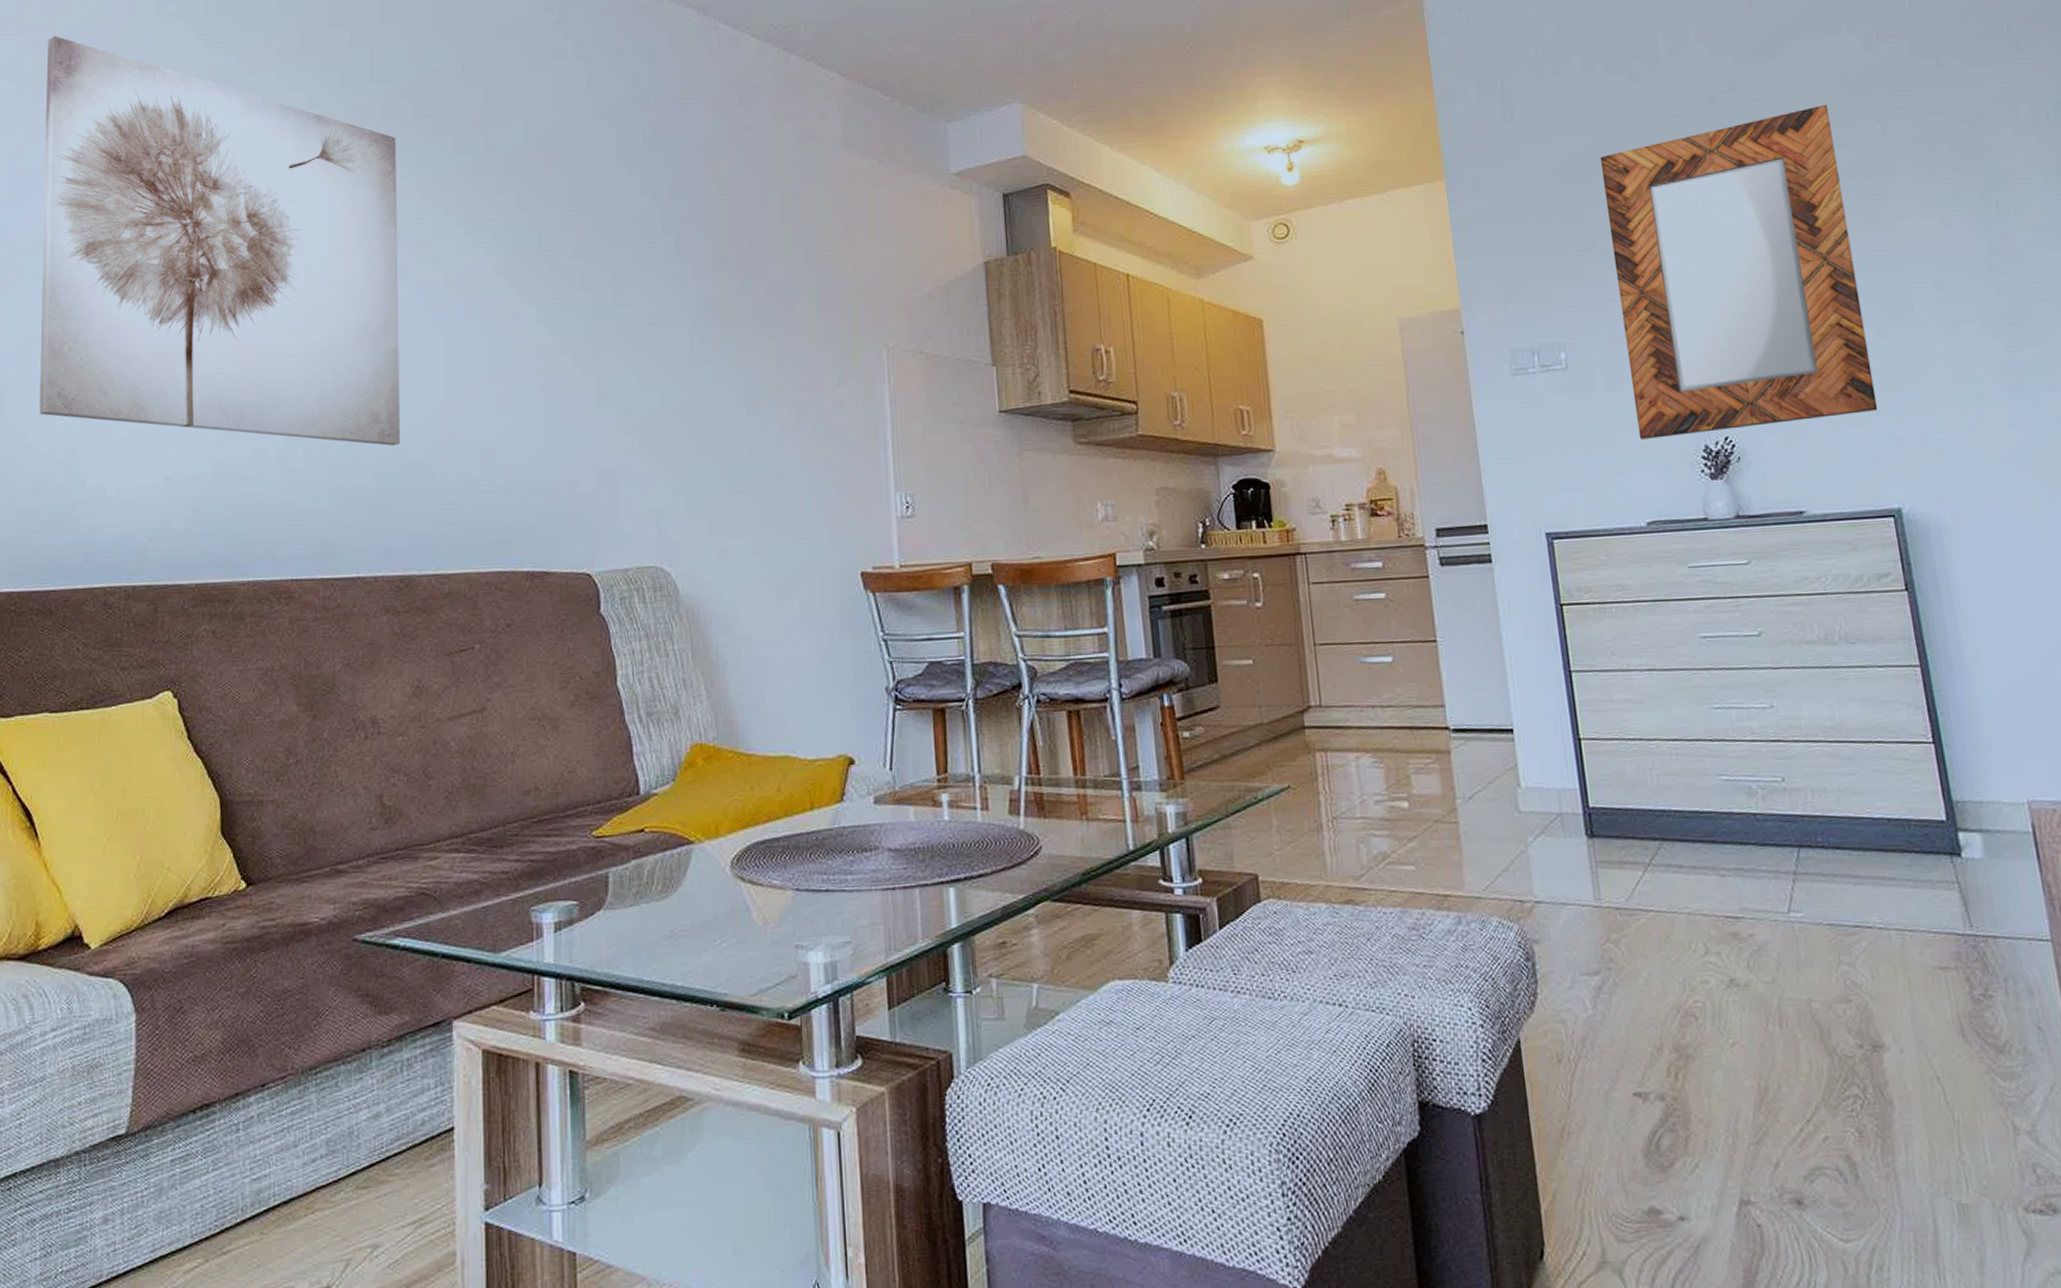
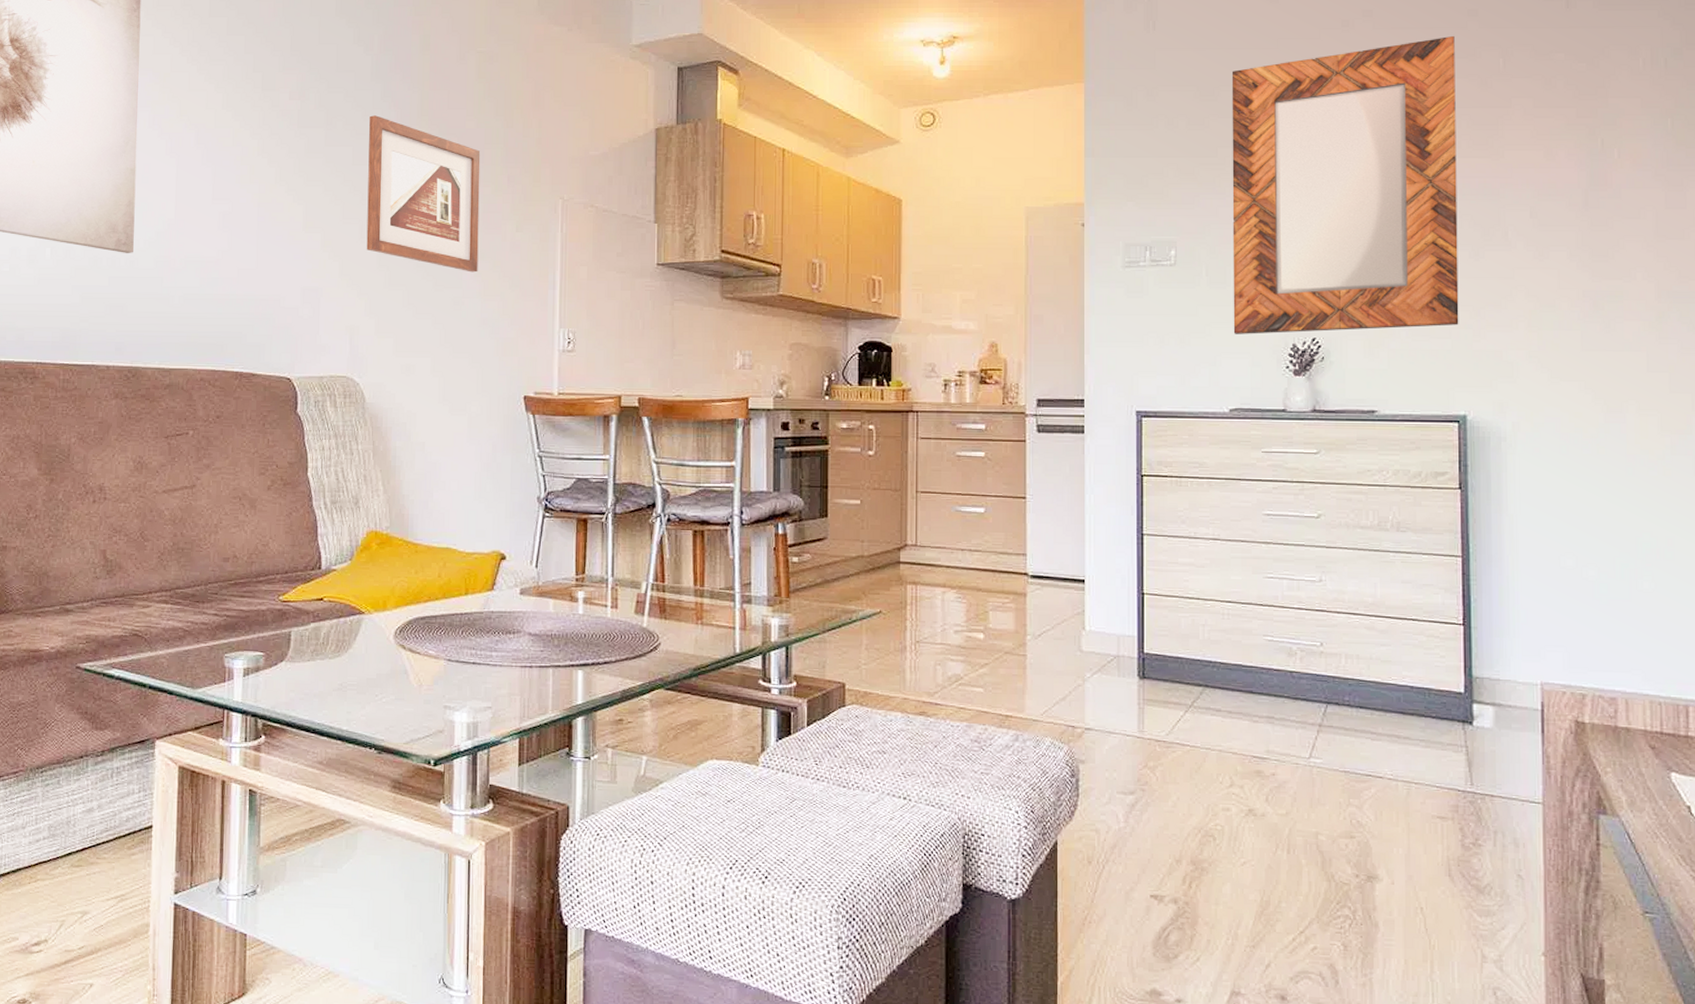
picture frame: none [663,270,798,437] -> present [366,115,481,273]

